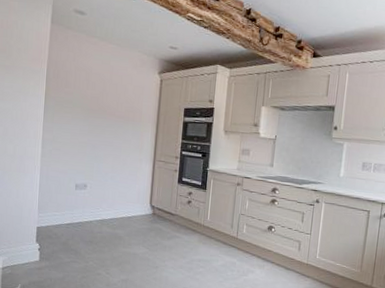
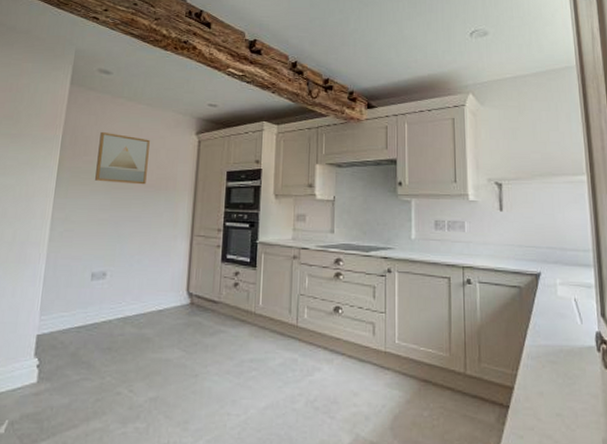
wall art: none [75,67,120,116] -> present [95,131,150,185]

